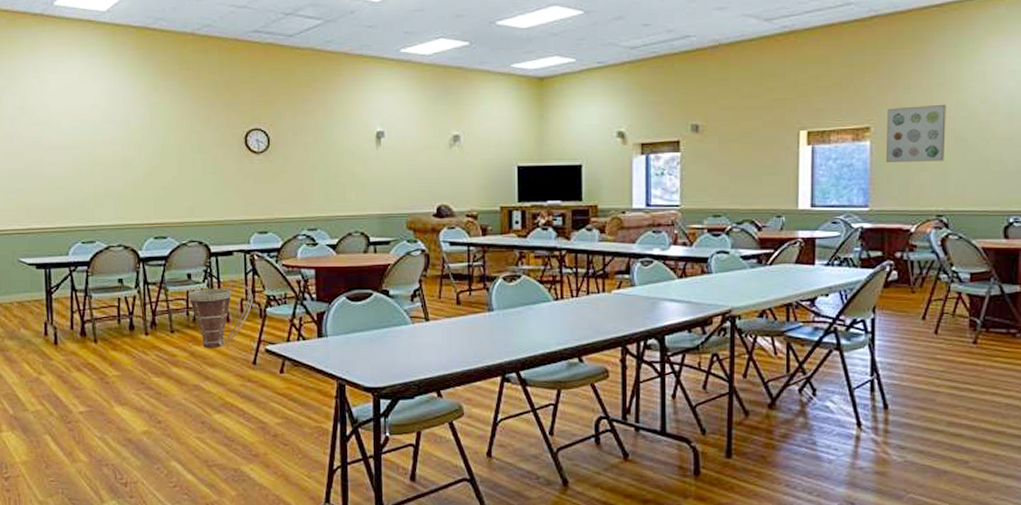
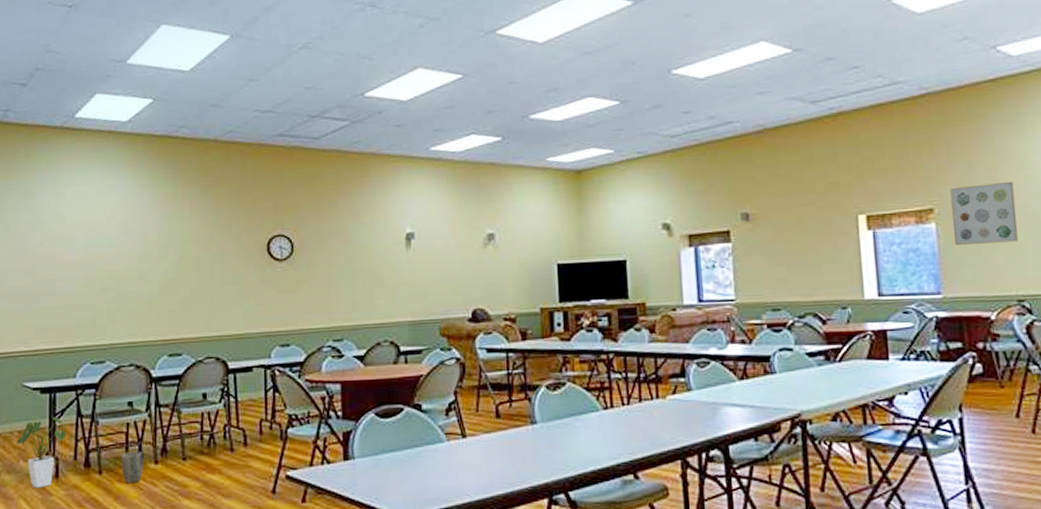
house plant: none [16,288,63,353] -> present [16,415,67,489]
plant pot: none [114,323,135,352] -> present [122,451,143,484]
basket: present [188,282,253,348] -> none [203,400,274,476]

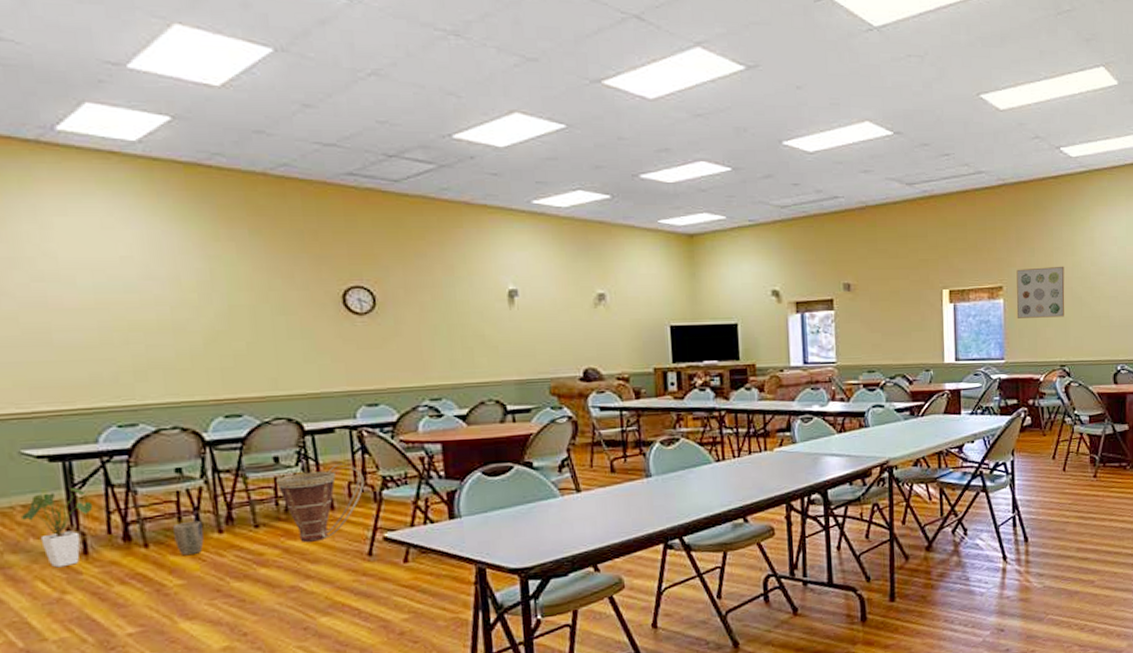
basket: none [203,400,274,476] -> present [276,462,365,542]

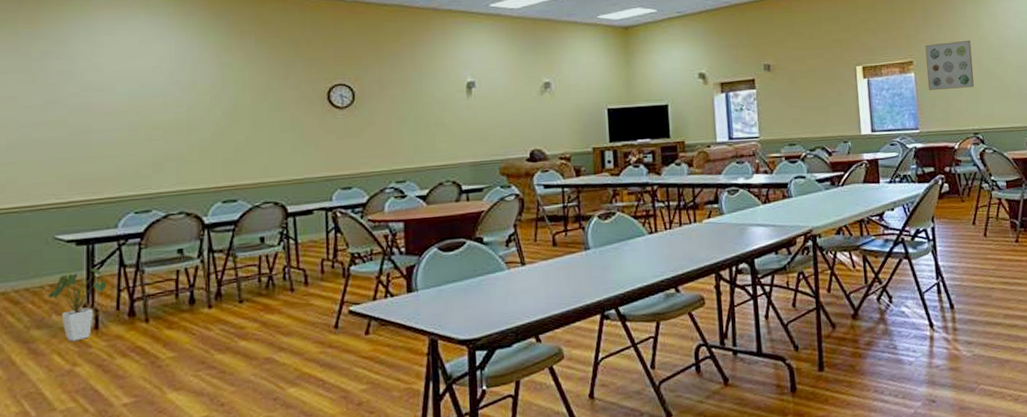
plant pot: present [173,520,204,556] -> none [171,297,195,330]
basket: present [276,462,365,542] -> none [261,241,335,316]

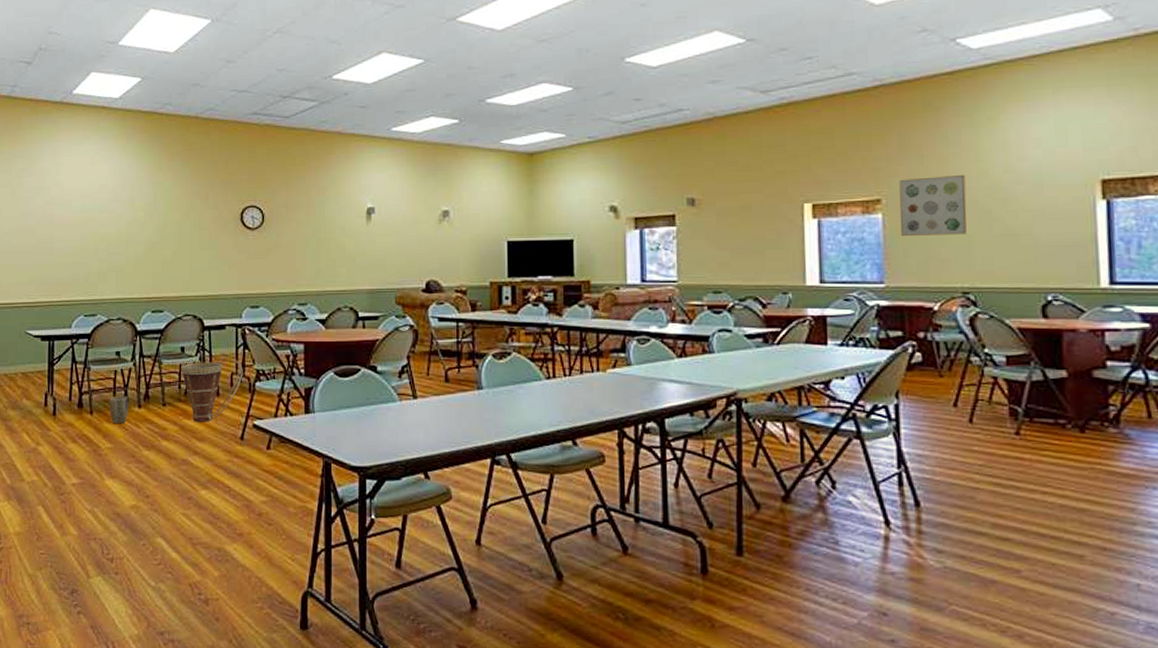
house plant: present [47,266,107,342] -> none [20,360,63,424]
plant pot: none [171,297,195,330] -> present [110,395,128,424]
basket: none [261,241,335,316] -> present [181,356,243,422]

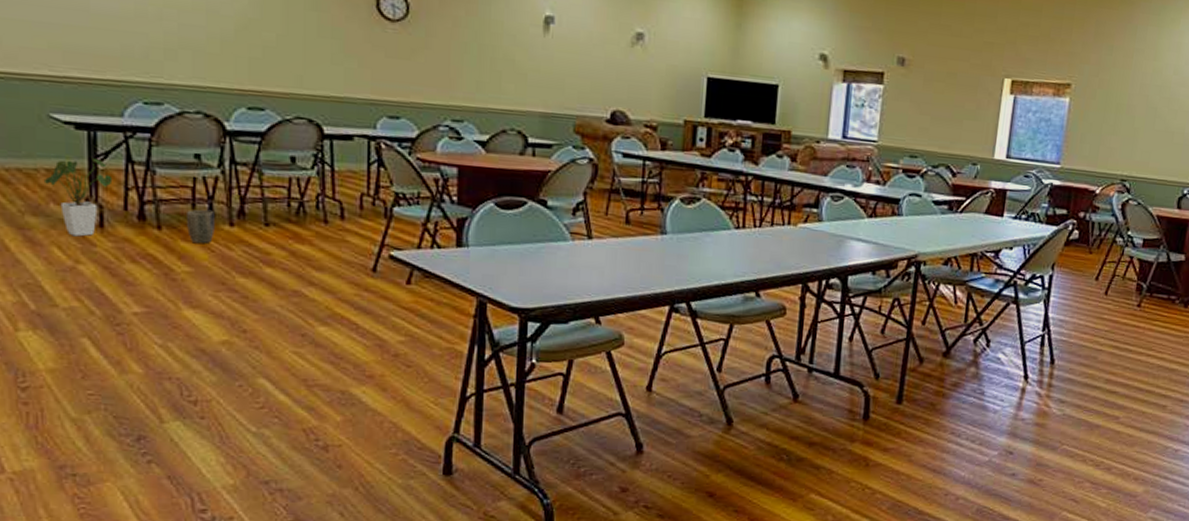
house plant: none [20,360,63,424] -> present [43,156,113,237]
basket: present [181,356,243,422] -> none [291,172,377,249]
wall art: present [899,174,967,236] -> none [1081,67,1143,127]

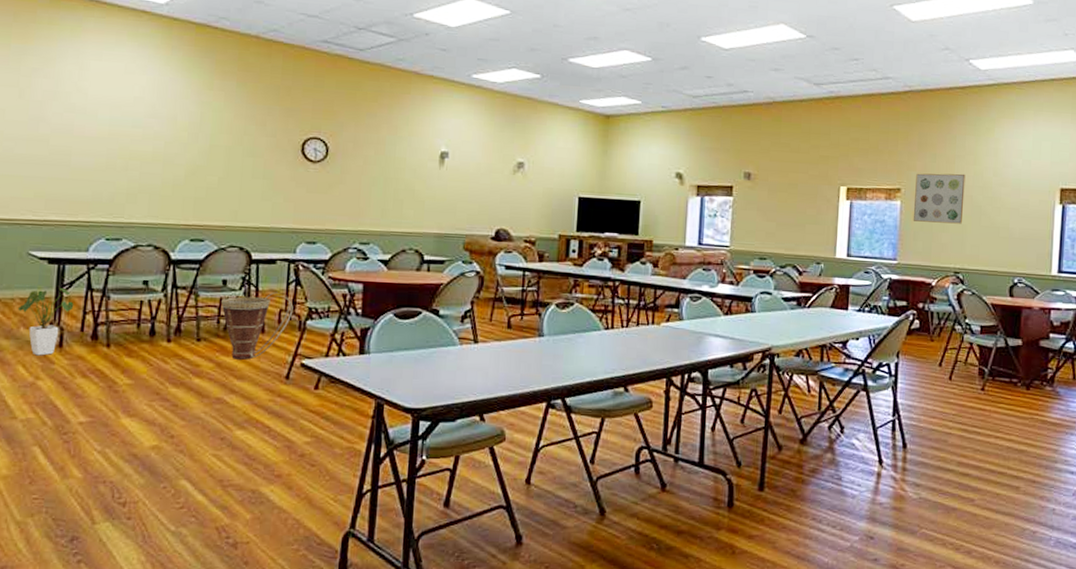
plant pot: present [187,209,215,244] -> none [131,328,156,359]
basket: none [291,172,377,249] -> present [221,291,294,360]
wall art: none [1081,67,1143,127] -> present [913,173,965,224]

